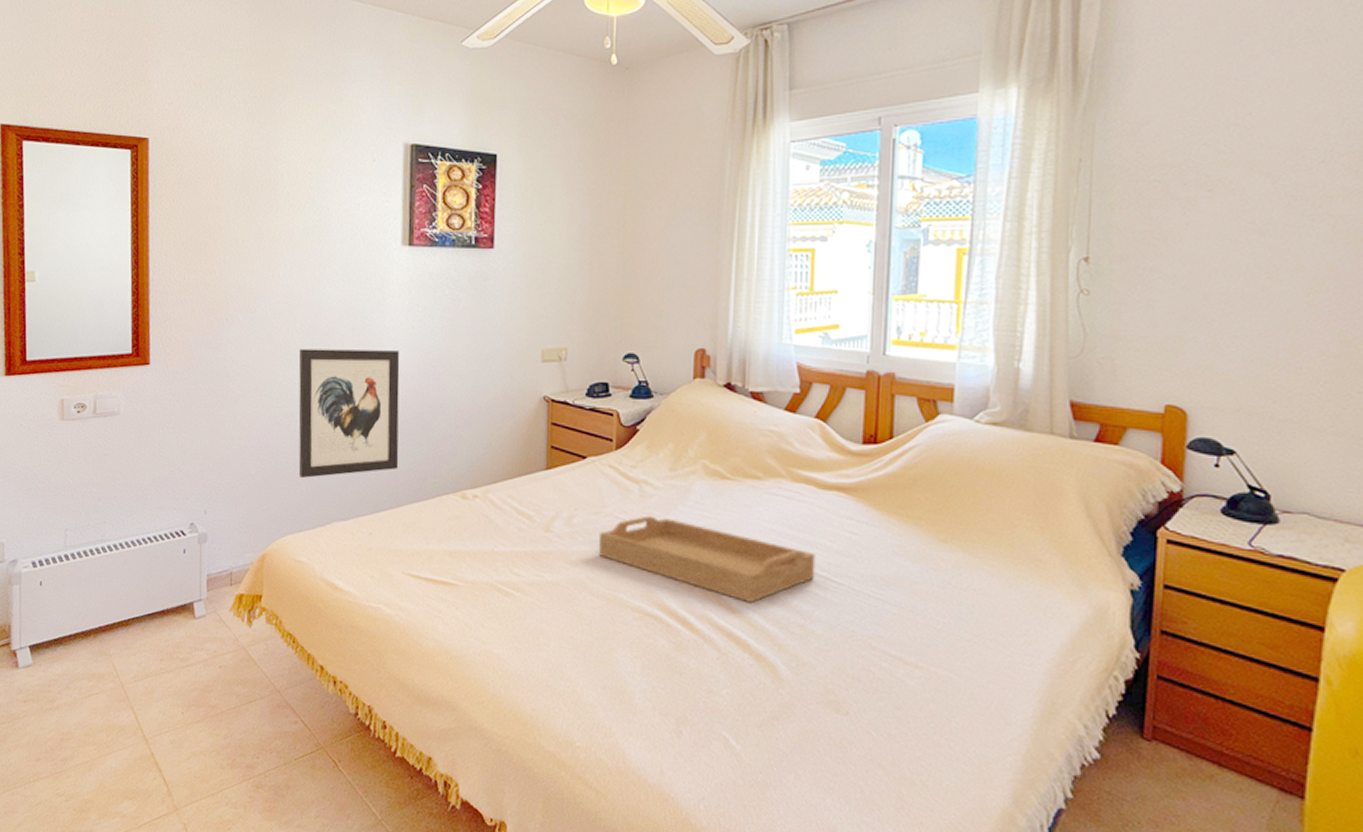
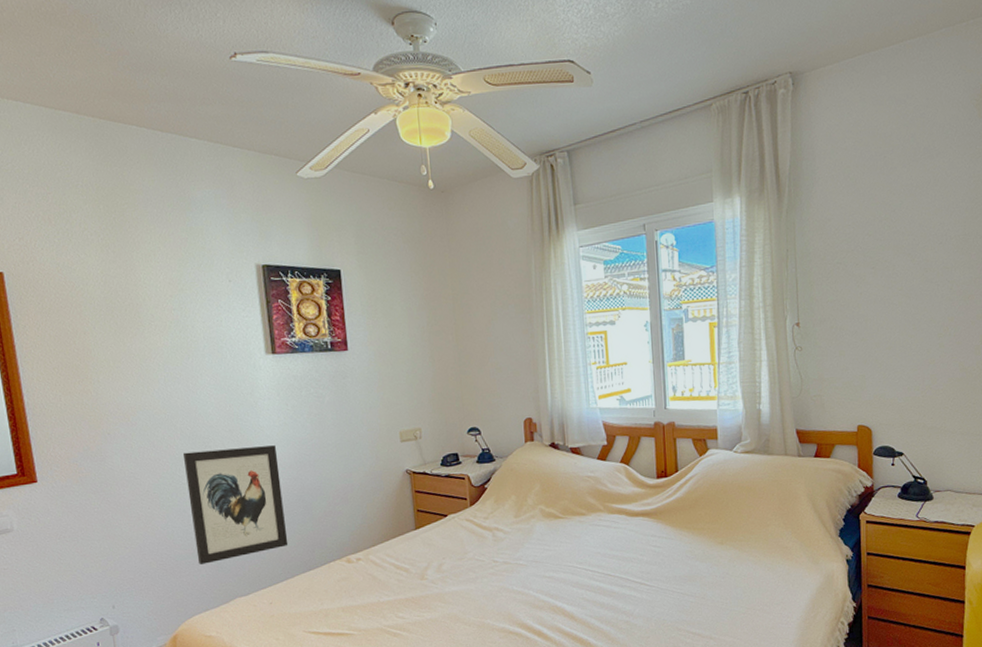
serving tray: present [599,515,816,604] -> none [465,555,633,612]

